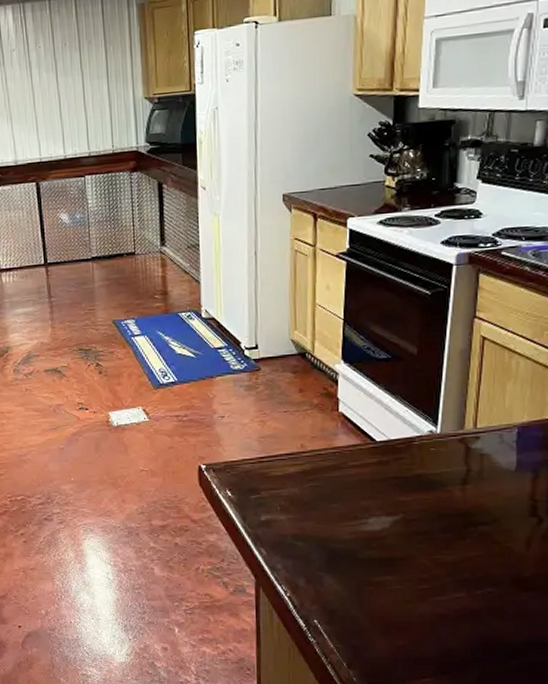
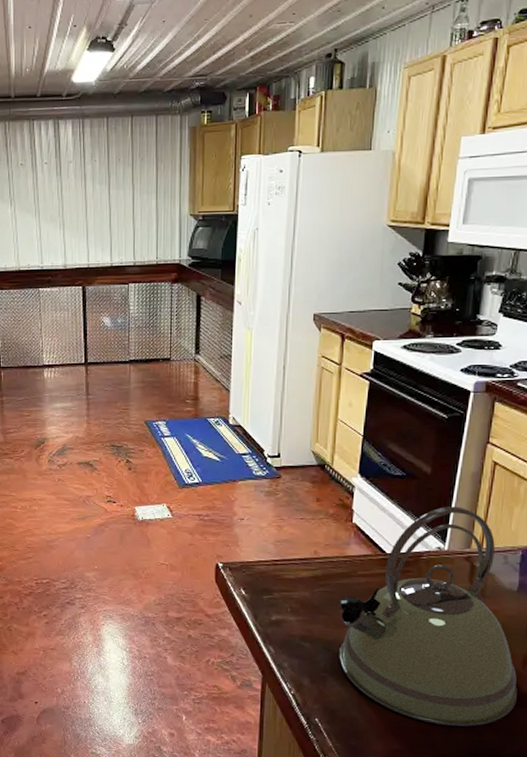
kettle: none [330,386,522,617] -> present [338,506,517,727]

